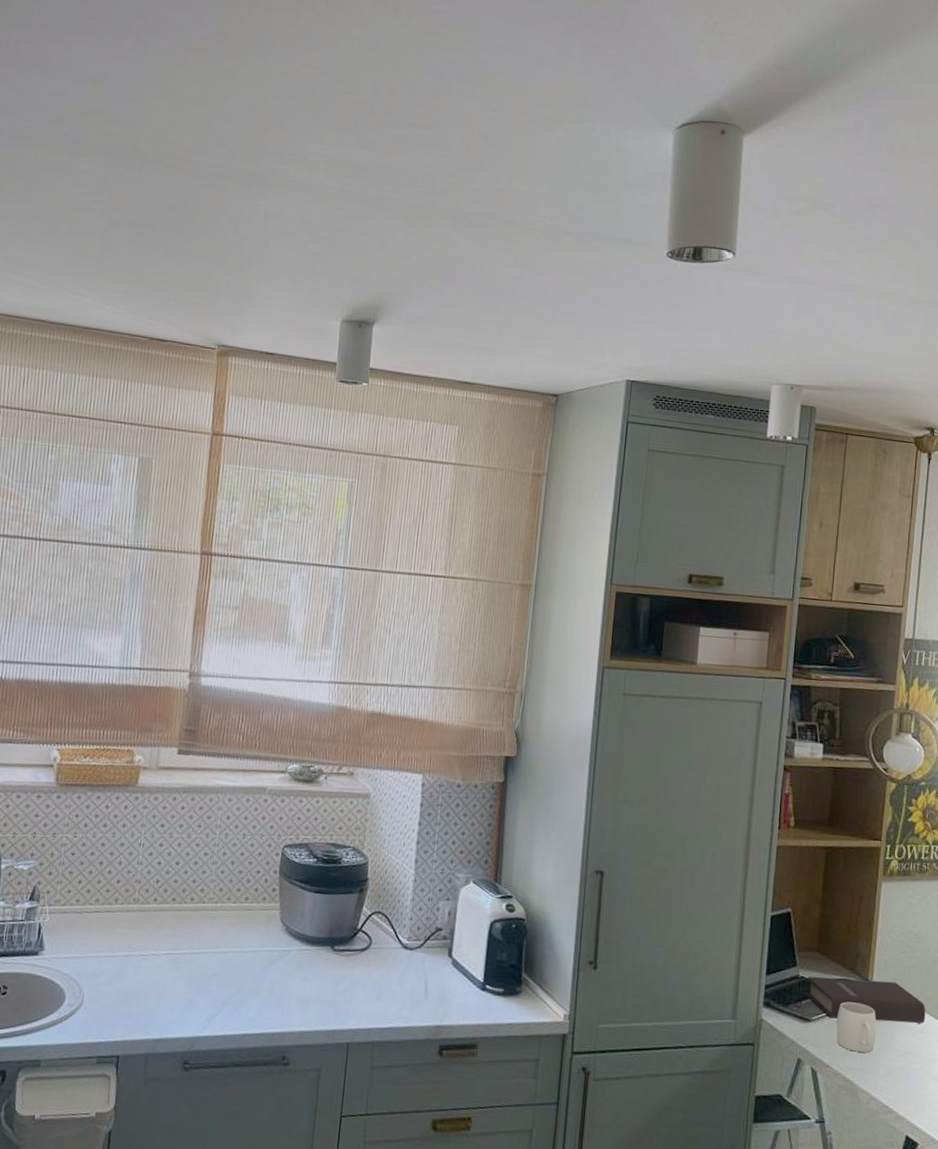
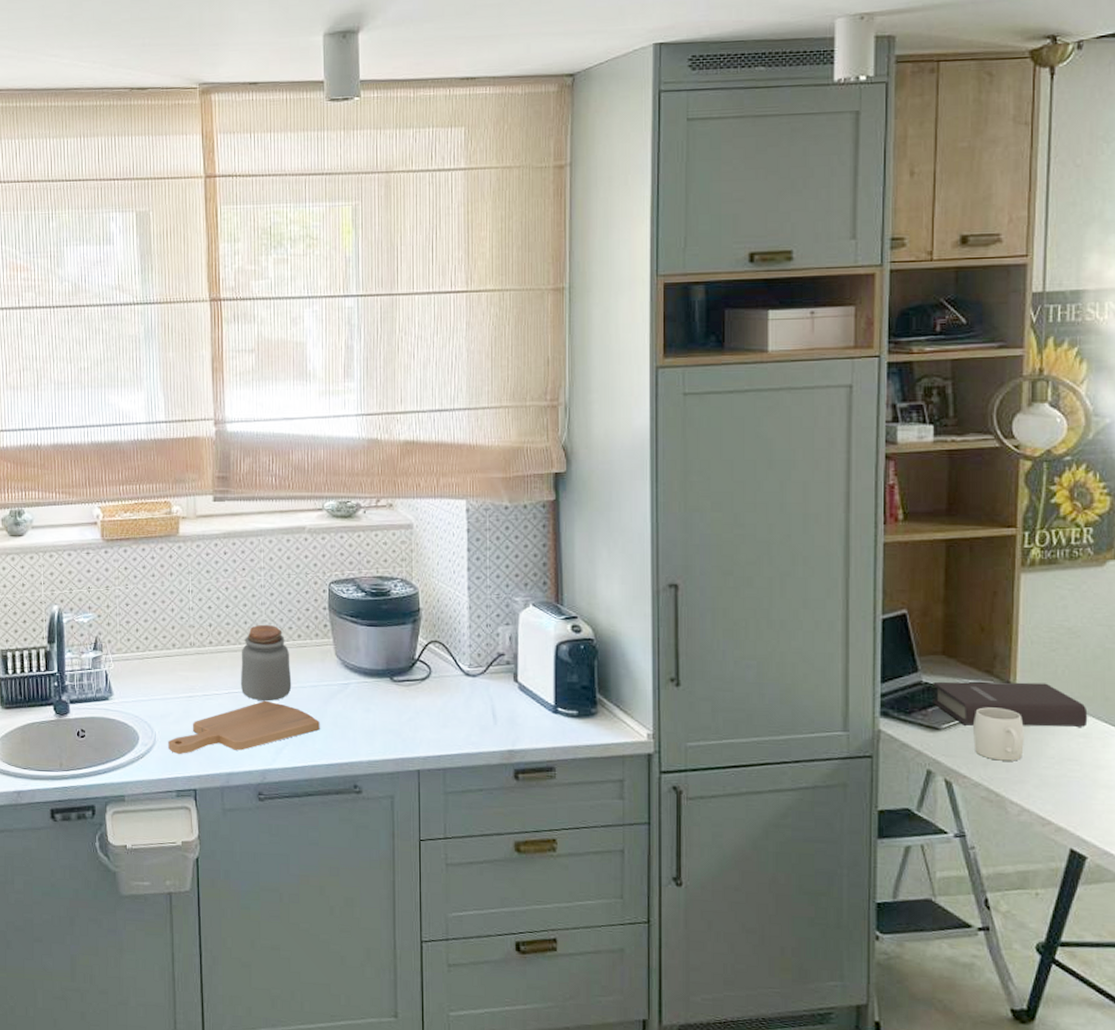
cutting board: none [95,963,257,1018] -> present [168,700,320,755]
jar: none [180,884,235,965] -> present [240,624,292,702]

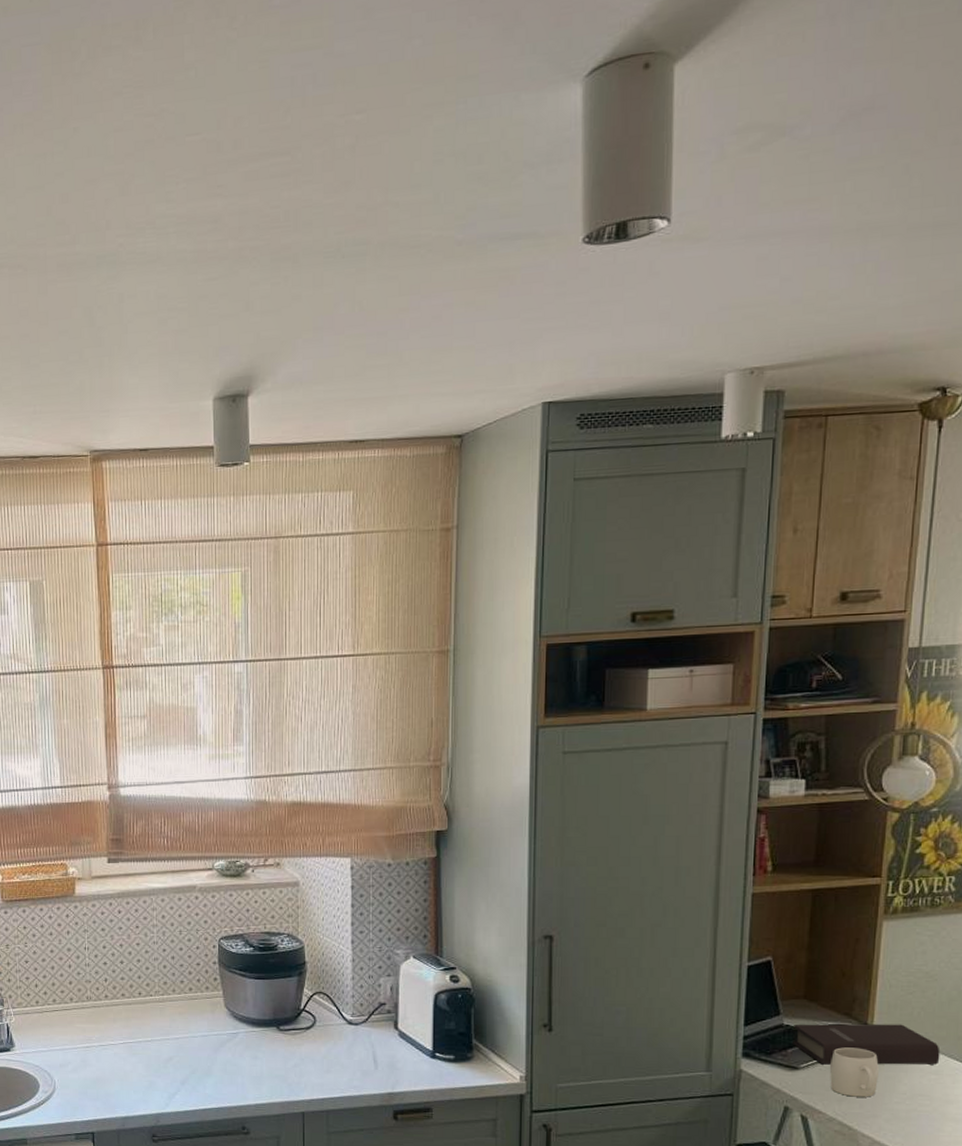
cutting board: present [168,700,320,755] -> none [67,1049,210,1101]
jar: present [240,624,292,702] -> none [134,978,184,1051]

